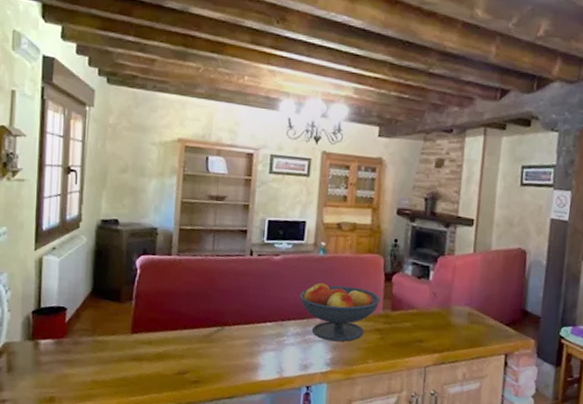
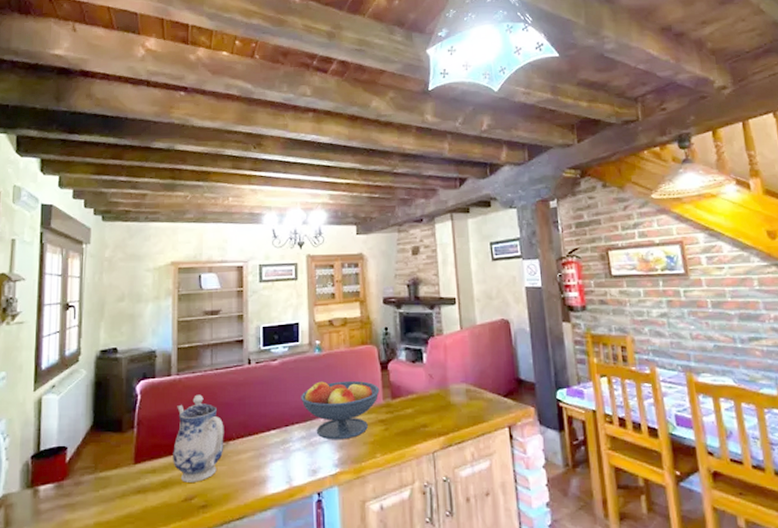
teapot: none [168,277,221,359] -> present [173,394,224,482]

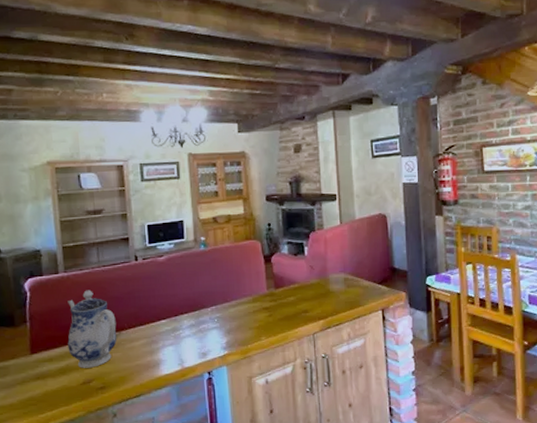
fruit bowl: present [301,380,380,440] -> none [188,272,264,327]

